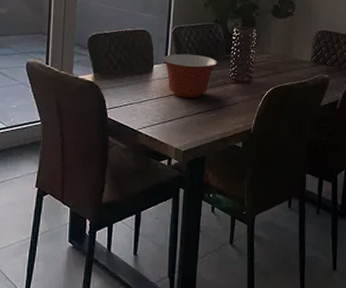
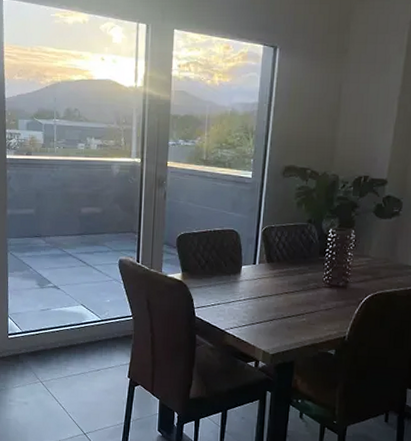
mixing bowl: present [162,53,217,99] -> none [251,255,310,302]

